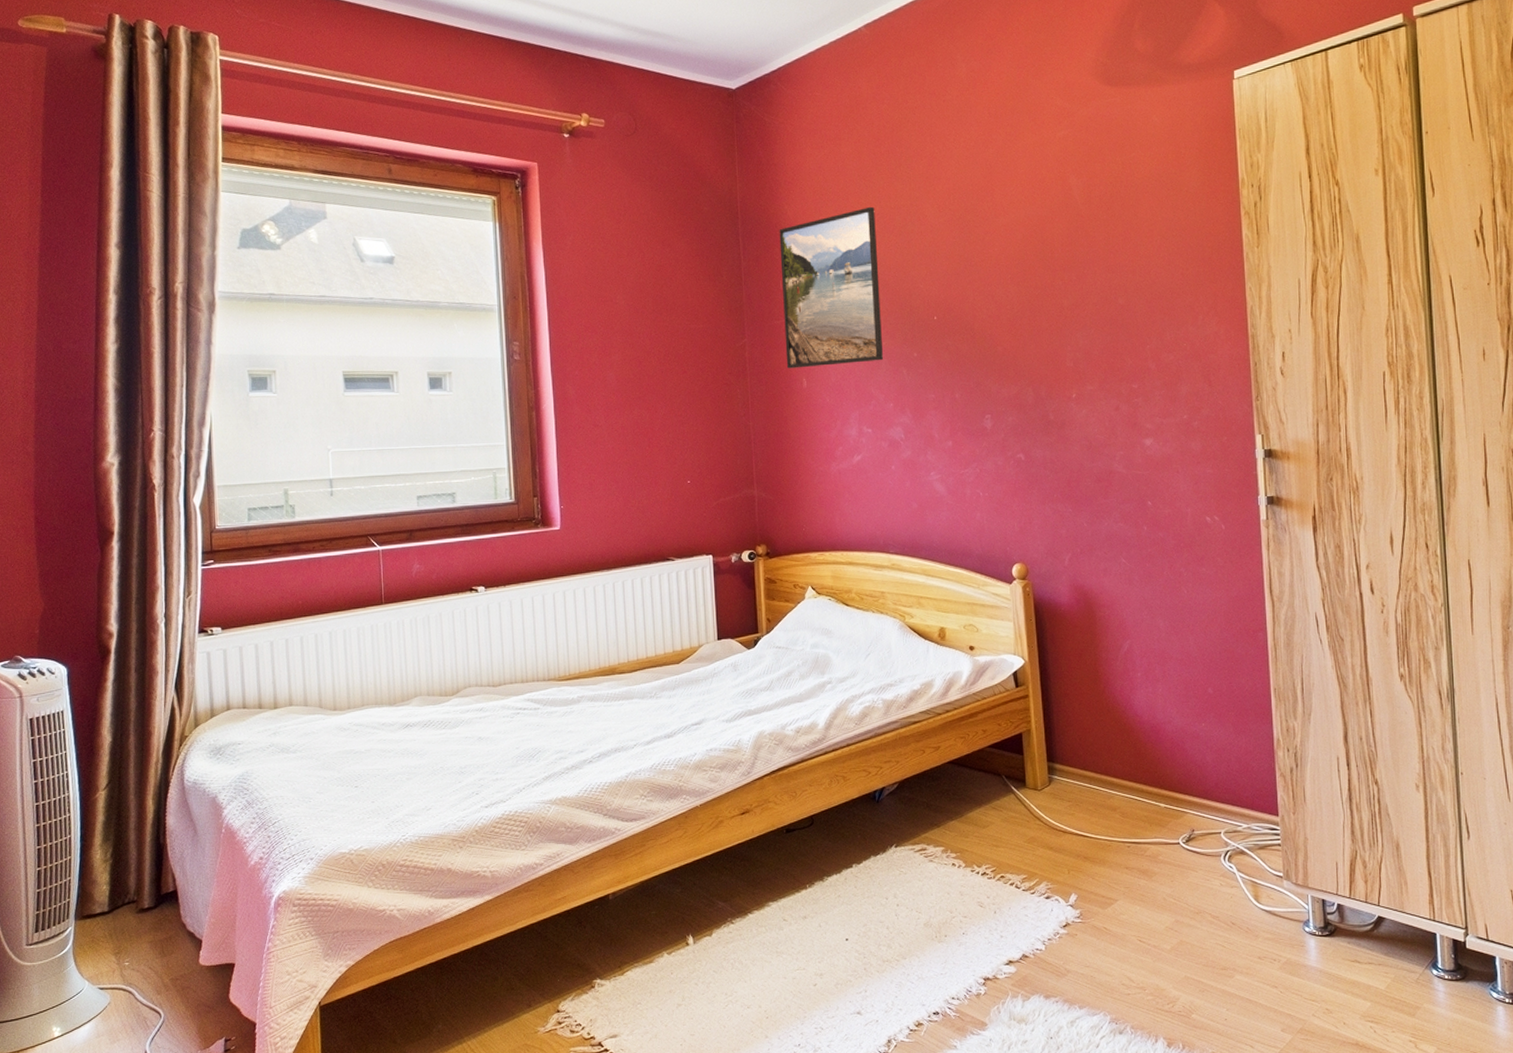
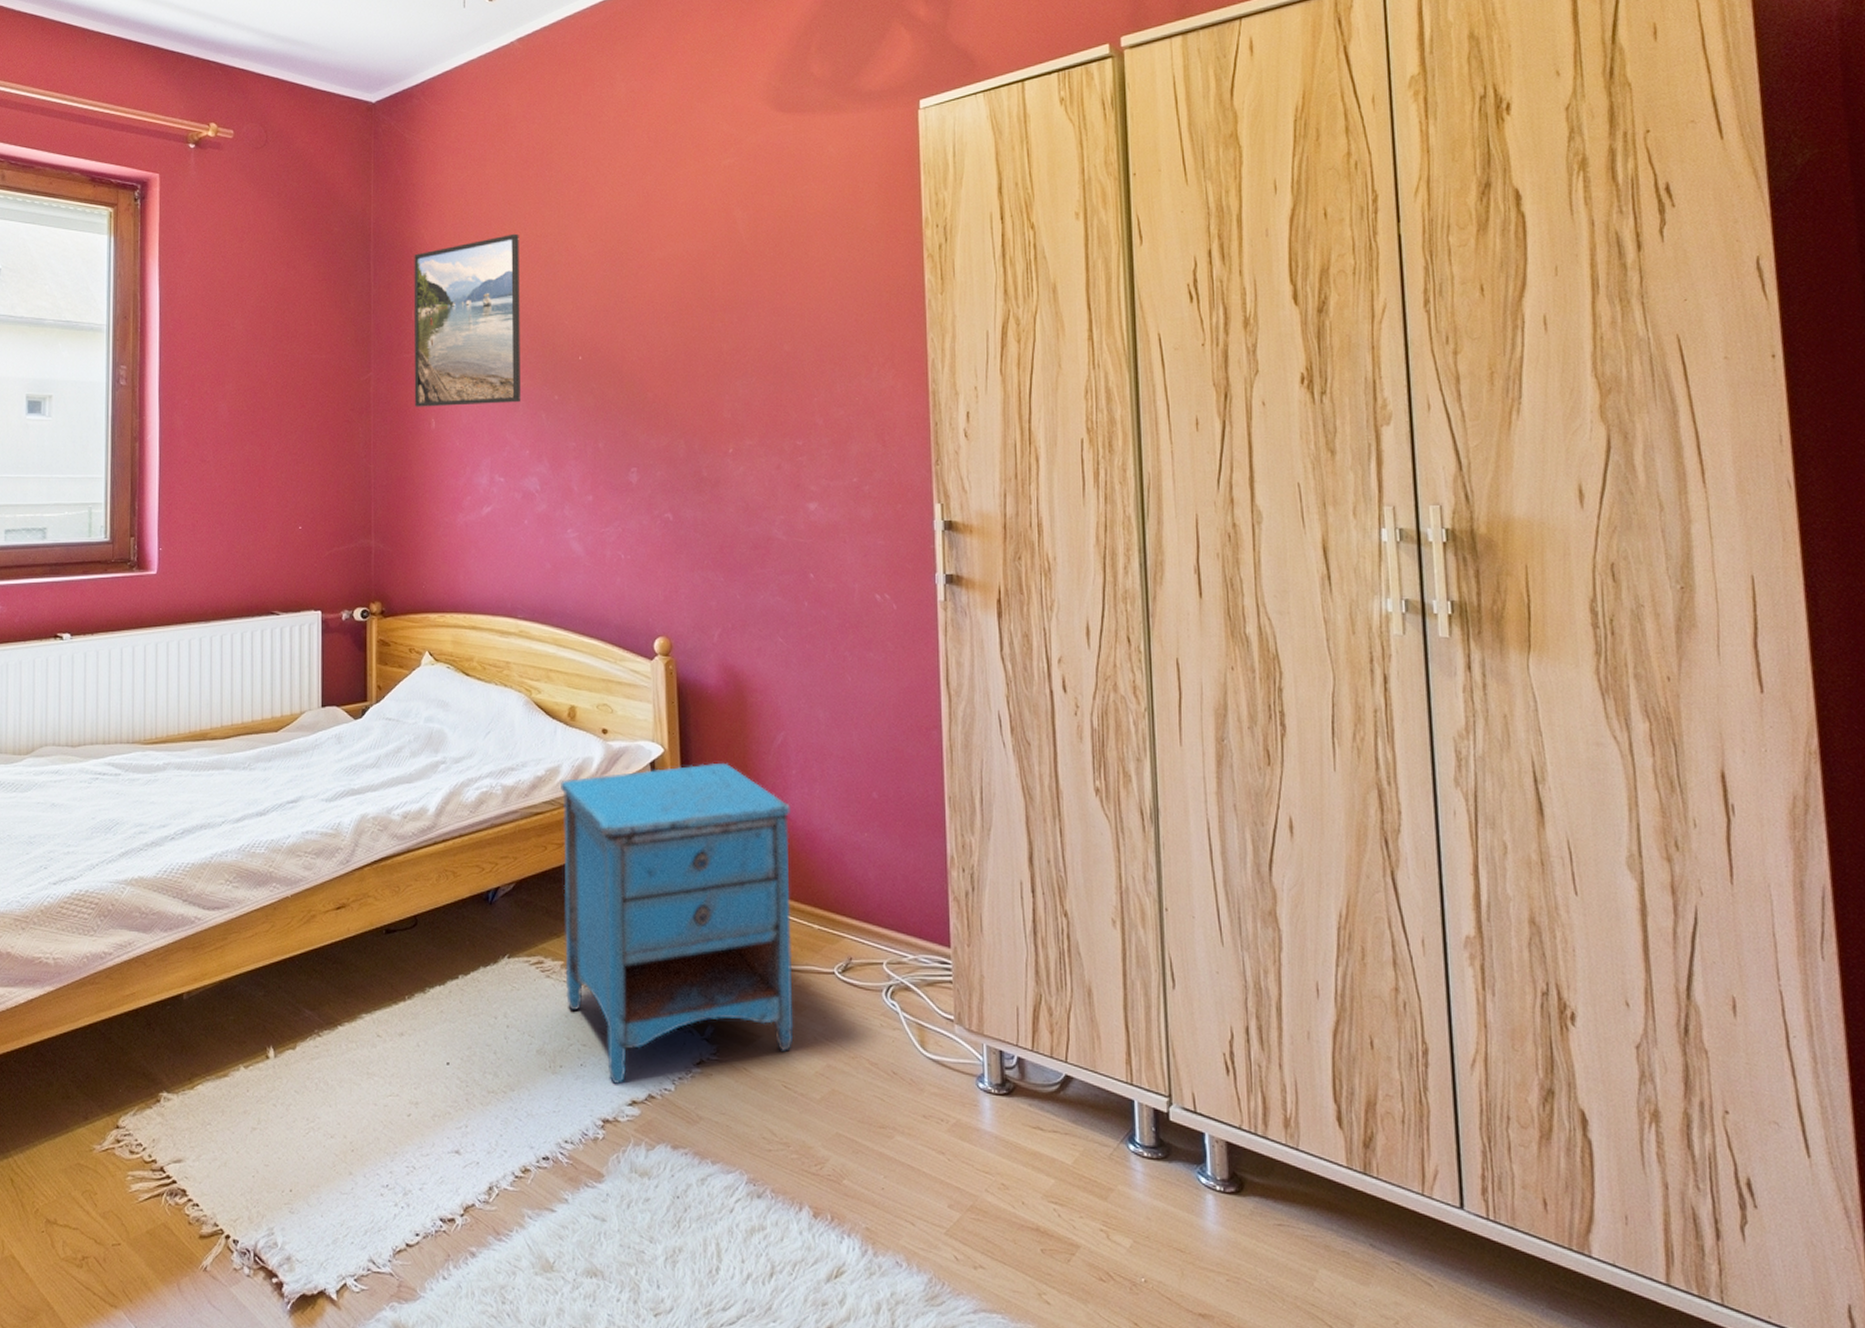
nightstand: none [935,669,1146,948] -> present [561,762,794,1085]

